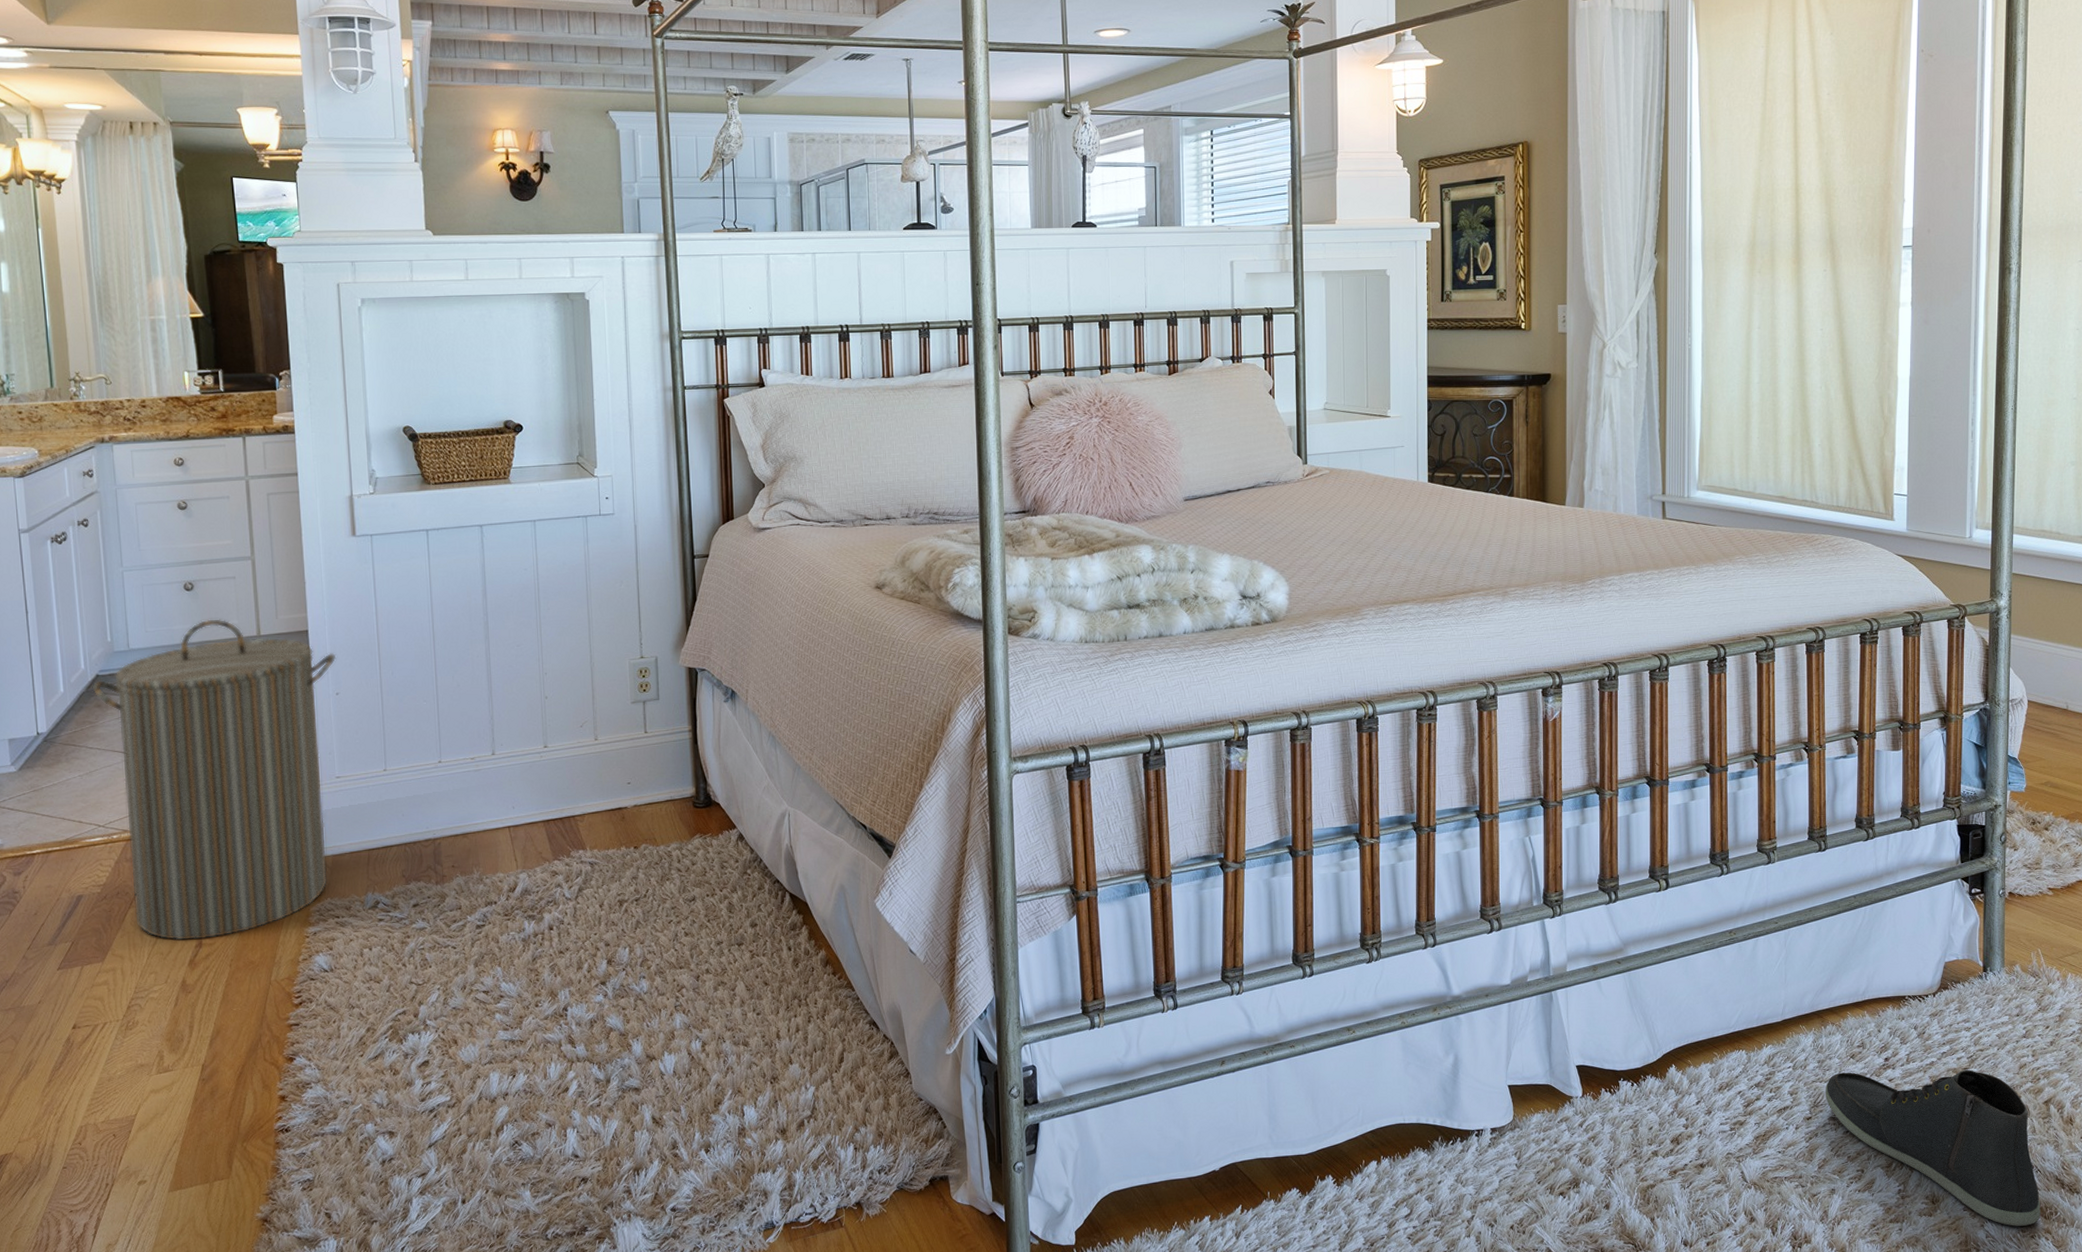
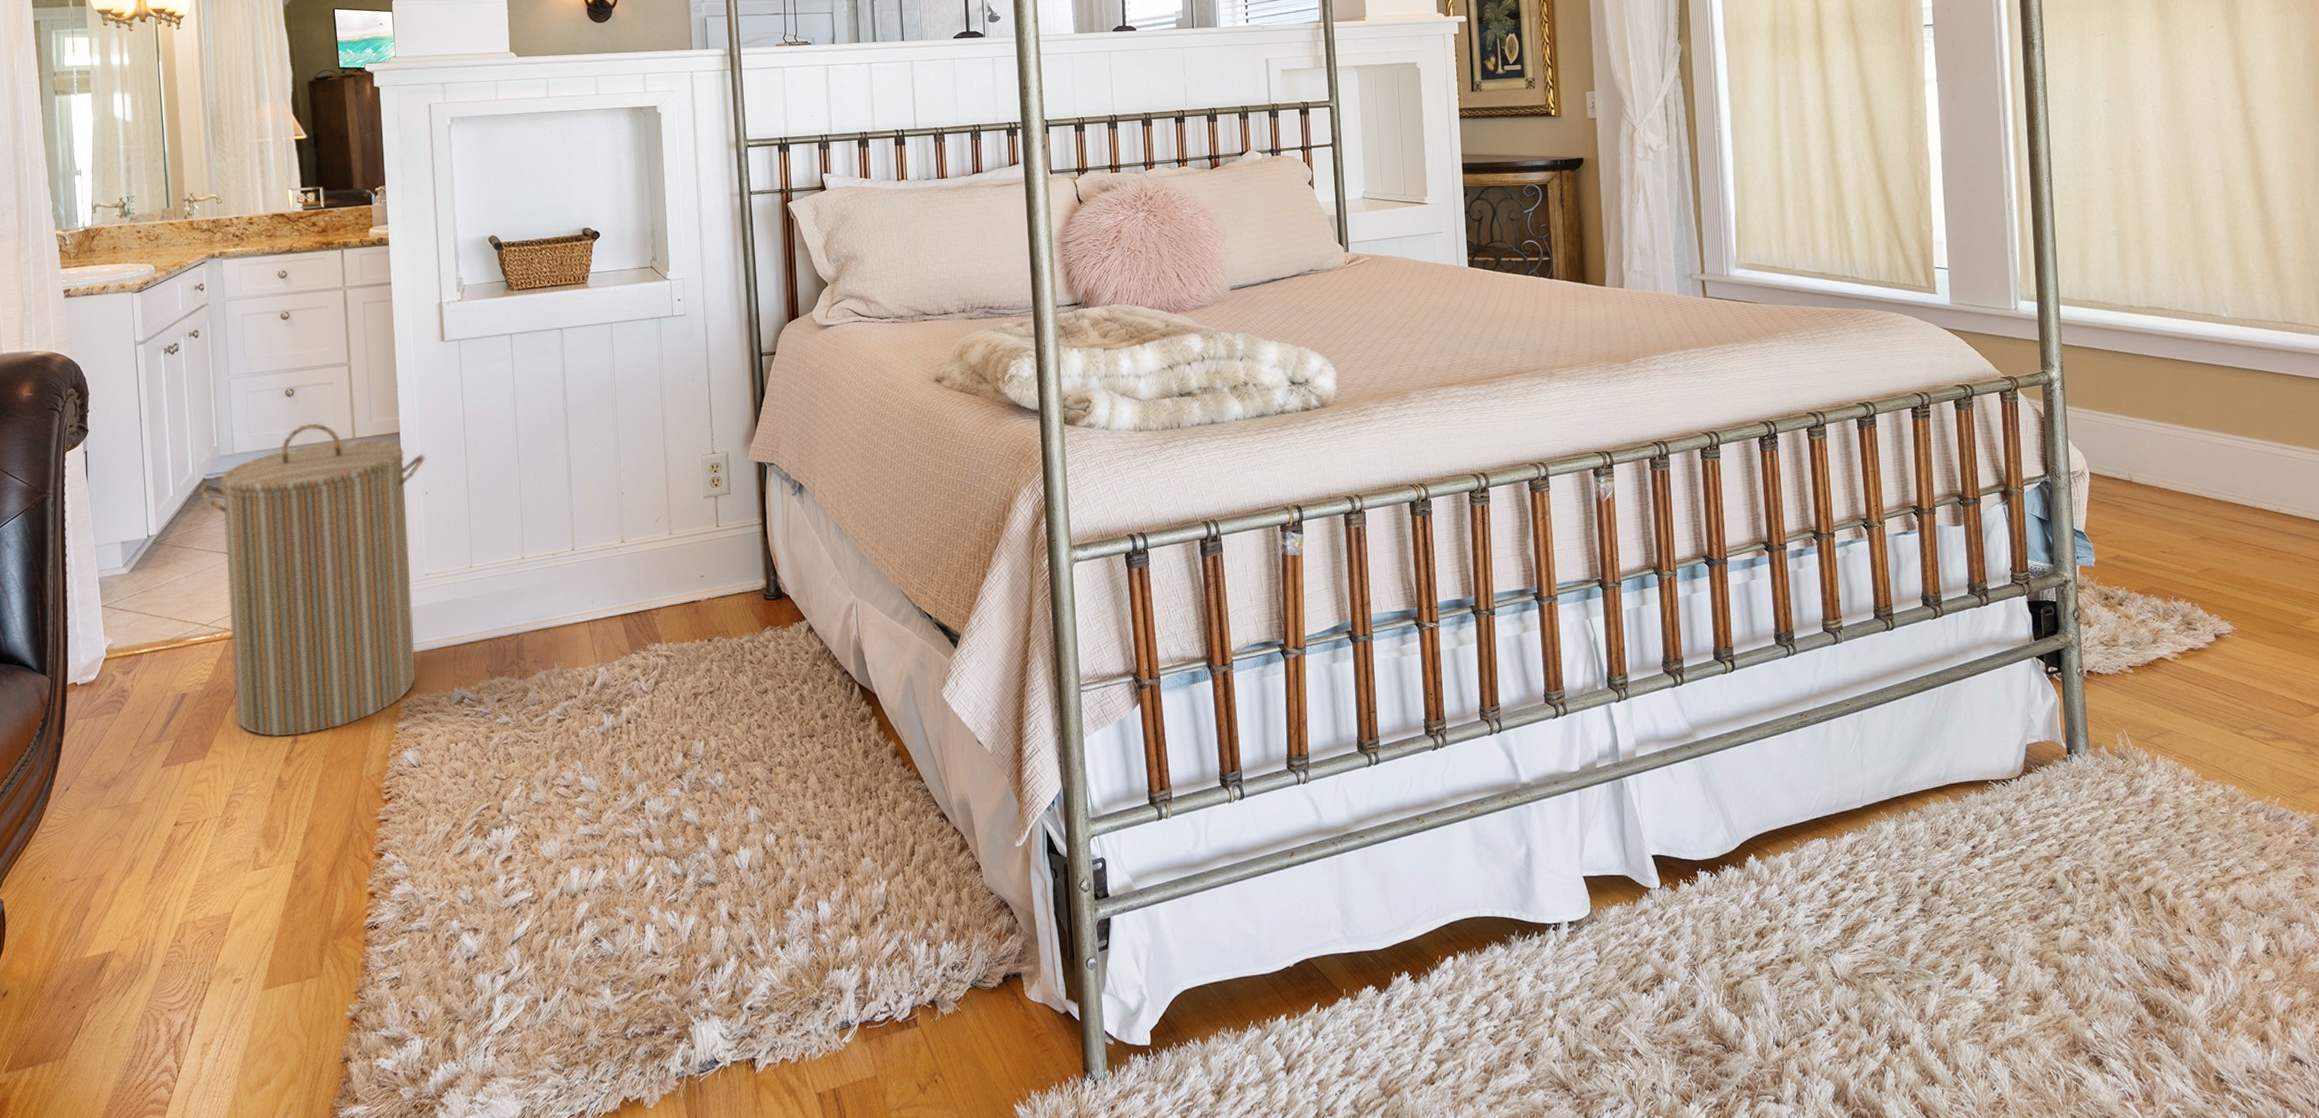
sneaker: present [1825,1069,2041,1226] -> none [1912,857,2151,1026]

